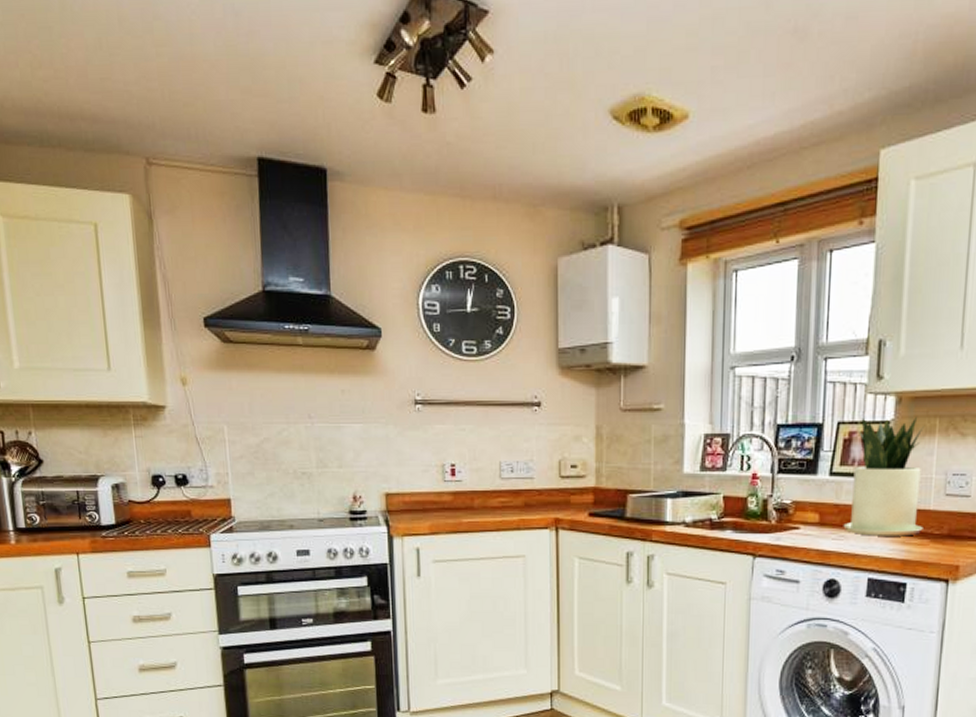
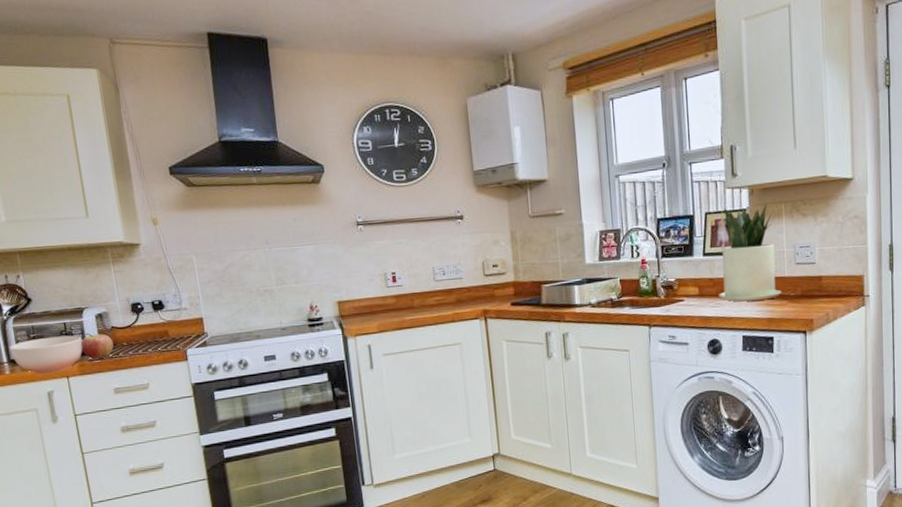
bowl: none [16,506,96,547] -> present [9,335,83,374]
fruit: none [93,505,131,537] -> present [80,333,114,360]

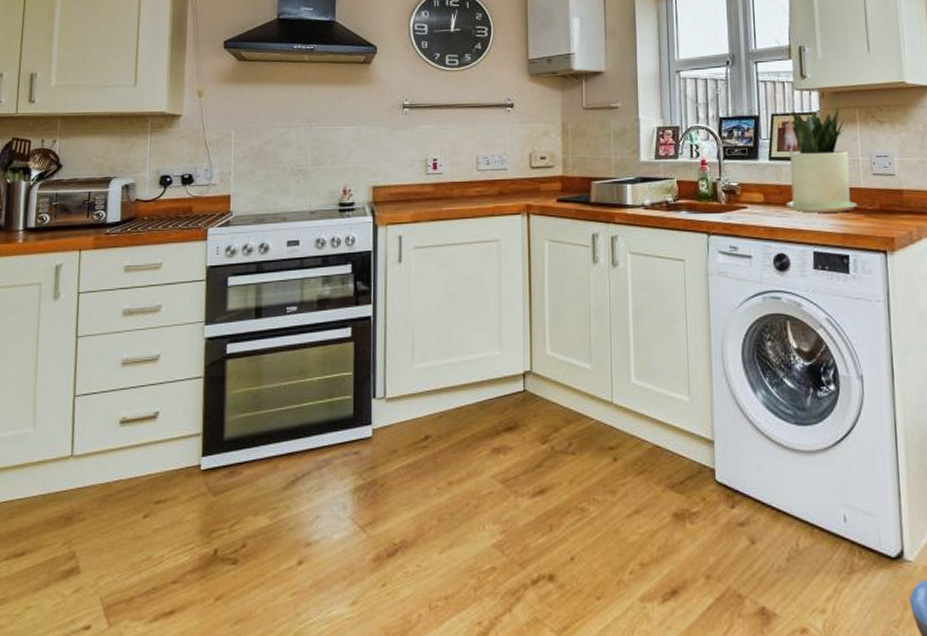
bowl: present [9,335,83,374] -> none [28,205,104,245]
fruit: present [80,333,114,360] -> none [100,204,135,233]

